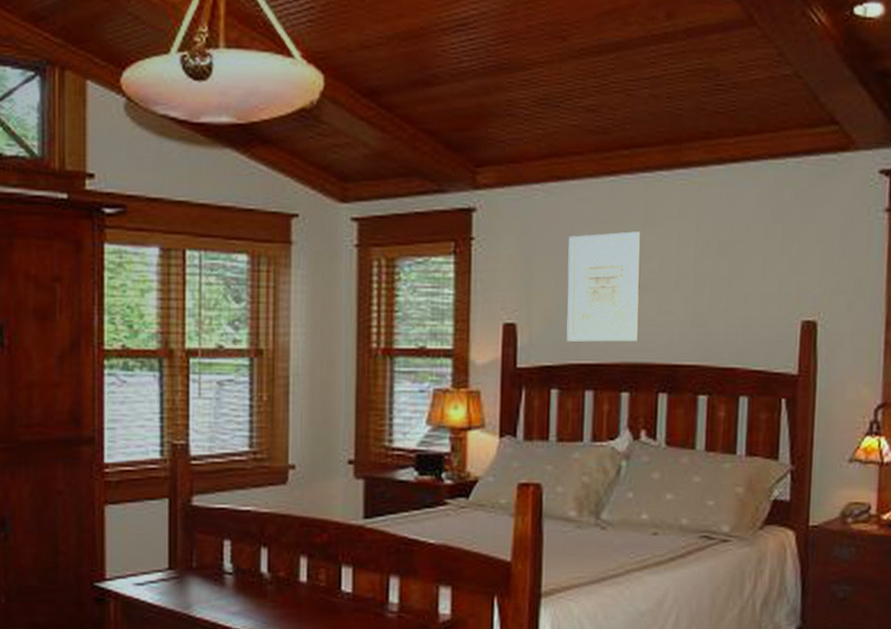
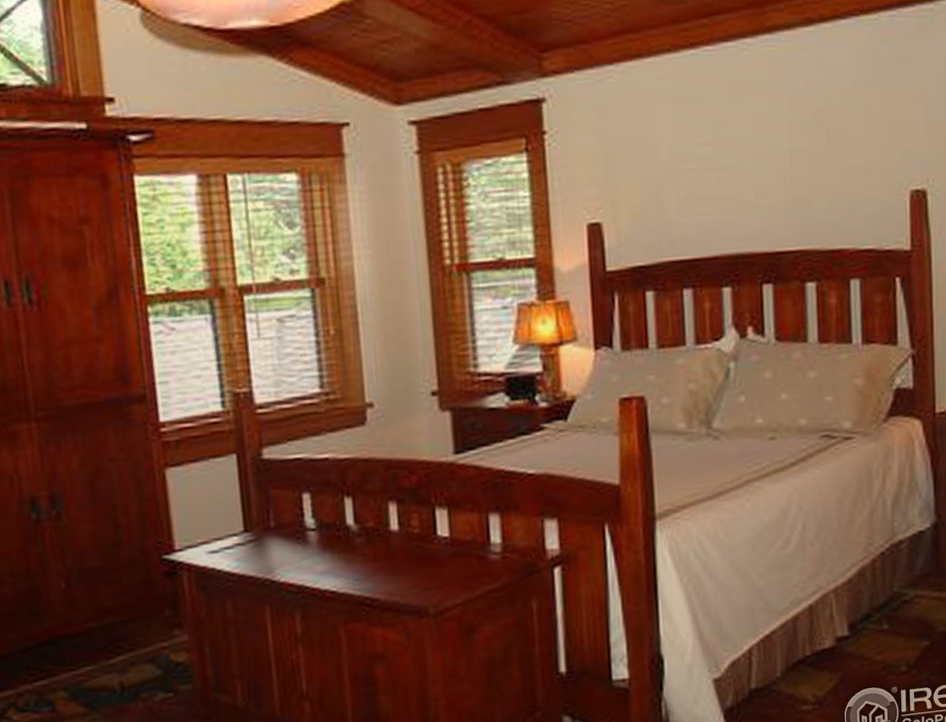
wall art: present [566,231,641,342] -> none [650,108,737,237]

